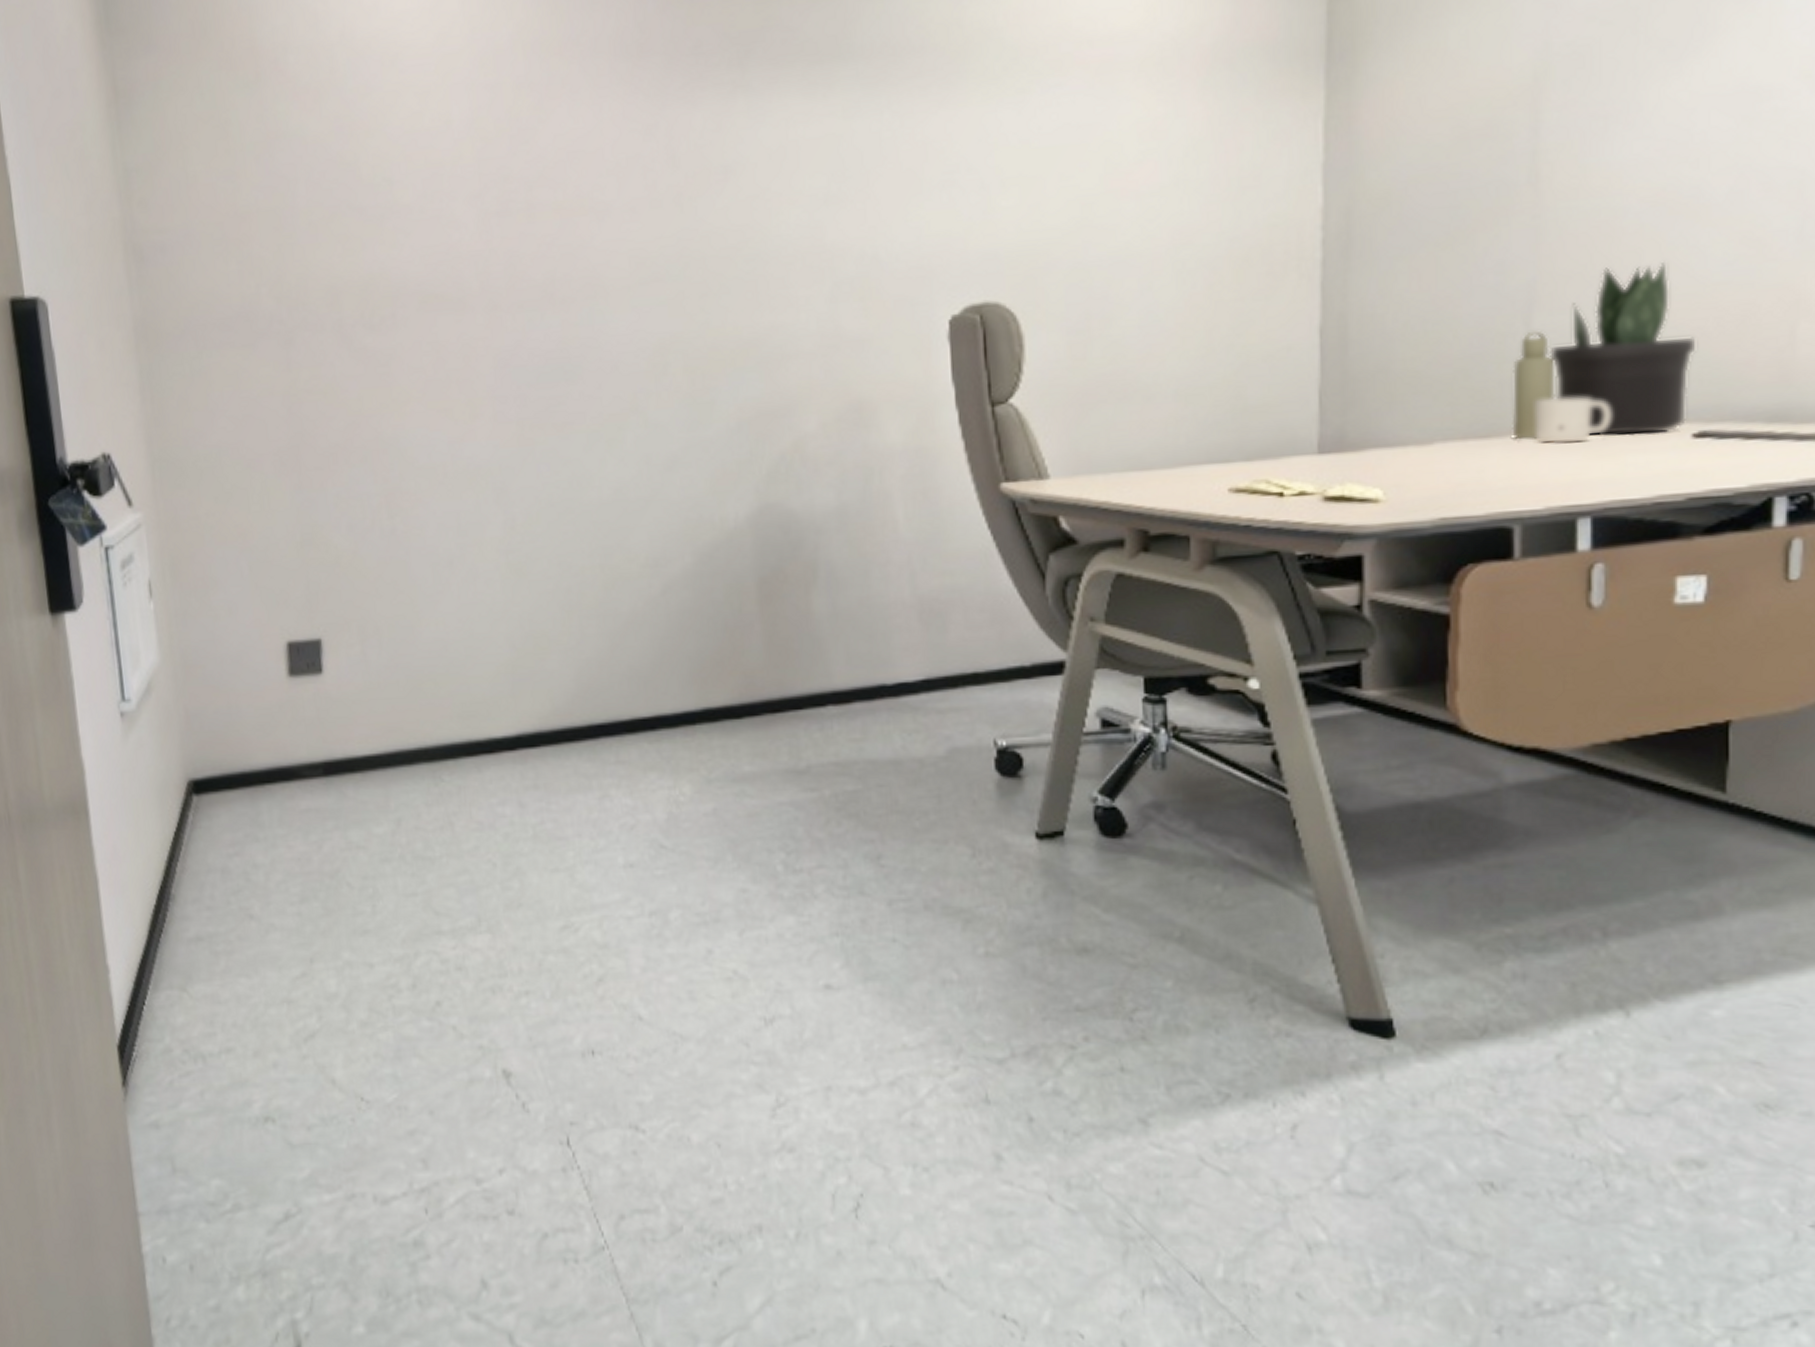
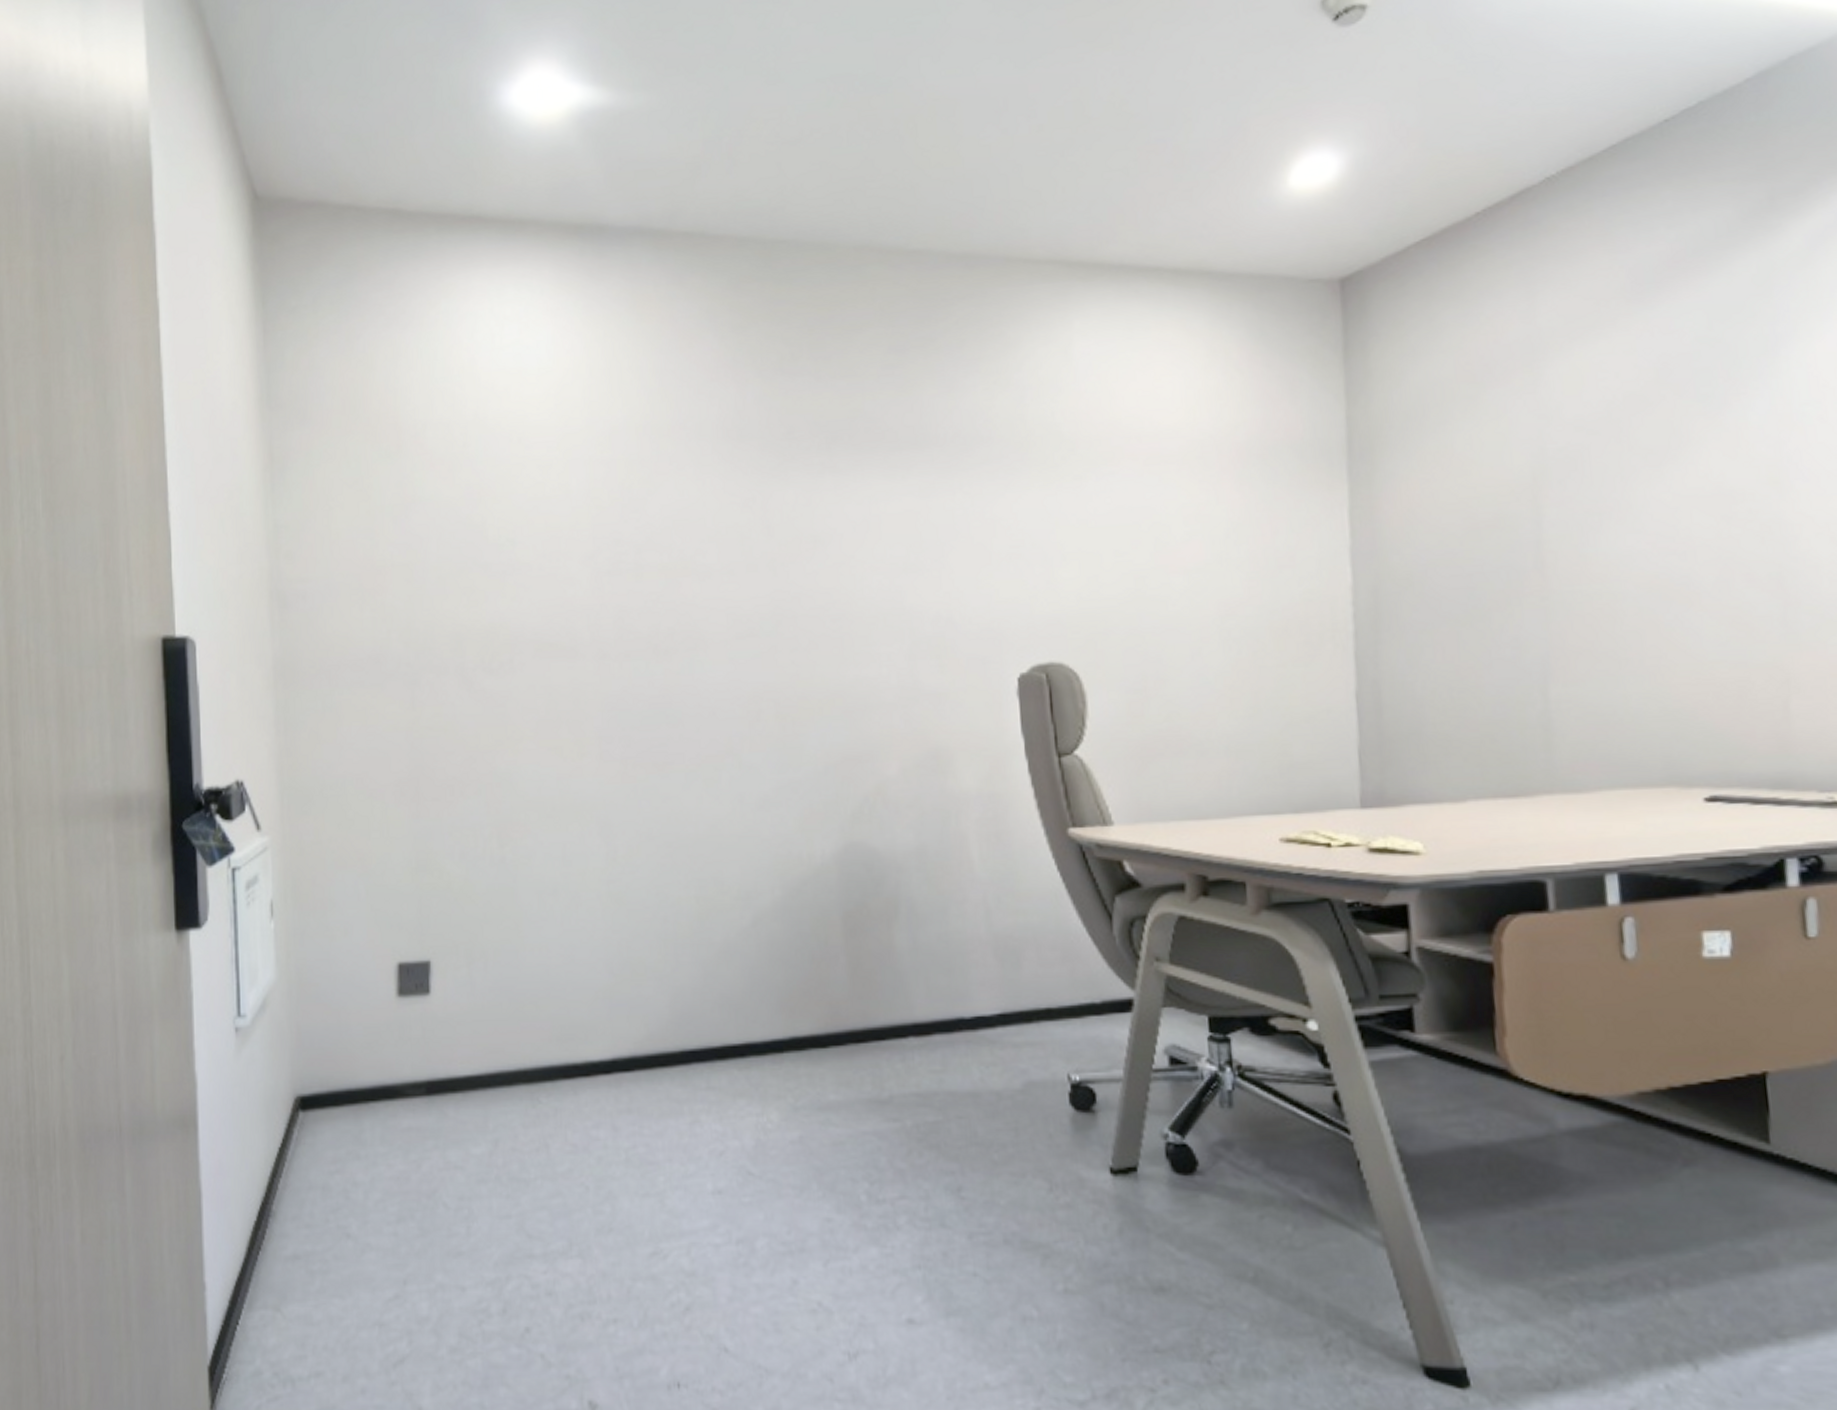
bottle: present [1512,331,1557,441] -> none [1534,700,1577,801]
mug: present [1534,397,1611,444] -> none [1556,761,1628,805]
planter: present [1549,263,1695,437] -> none [1566,642,1699,799]

